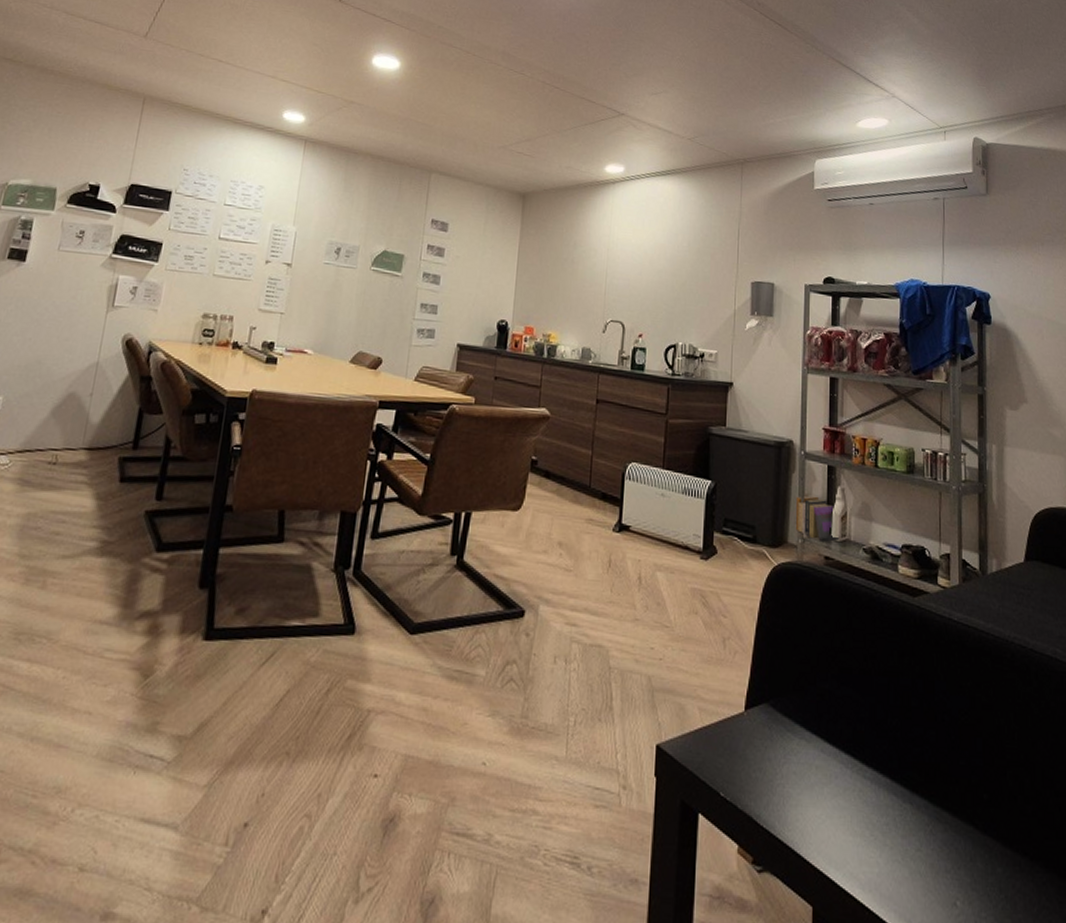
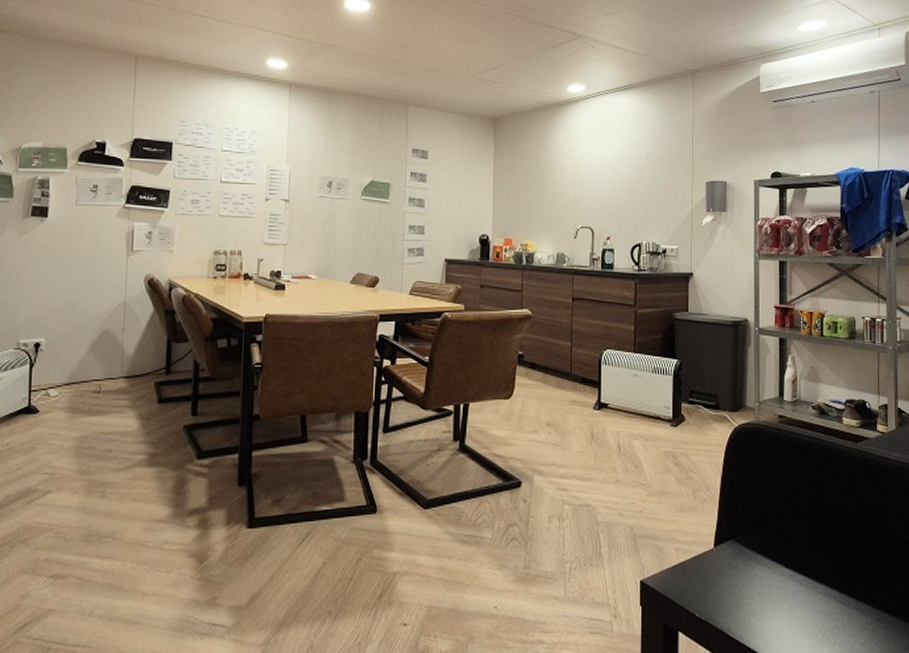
books: present [796,495,840,543] -> none [753,365,791,404]

